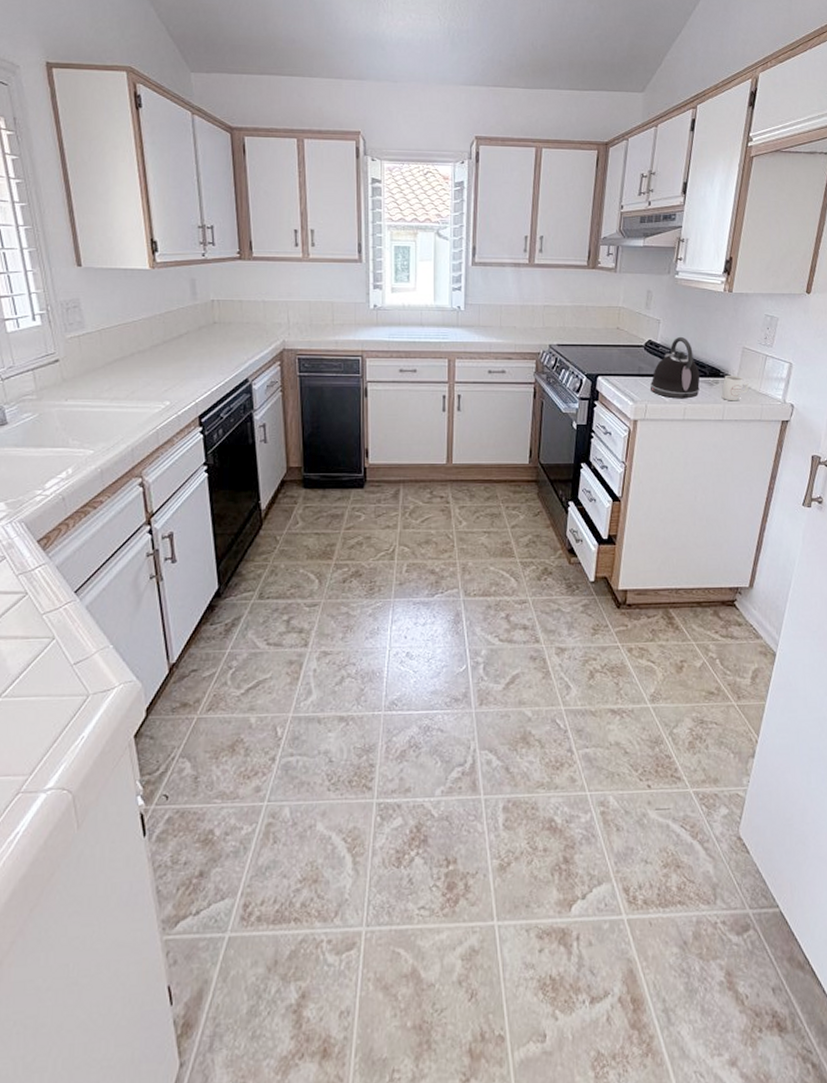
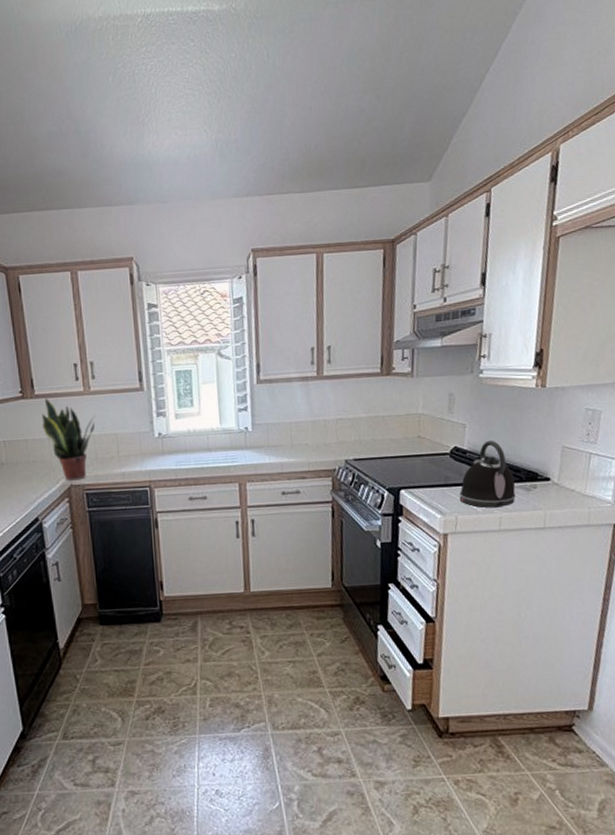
potted plant: none [258,260,313,345] -> present [42,397,95,481]
mug: present [721,374,749,401] -> none [540,477,573,507]

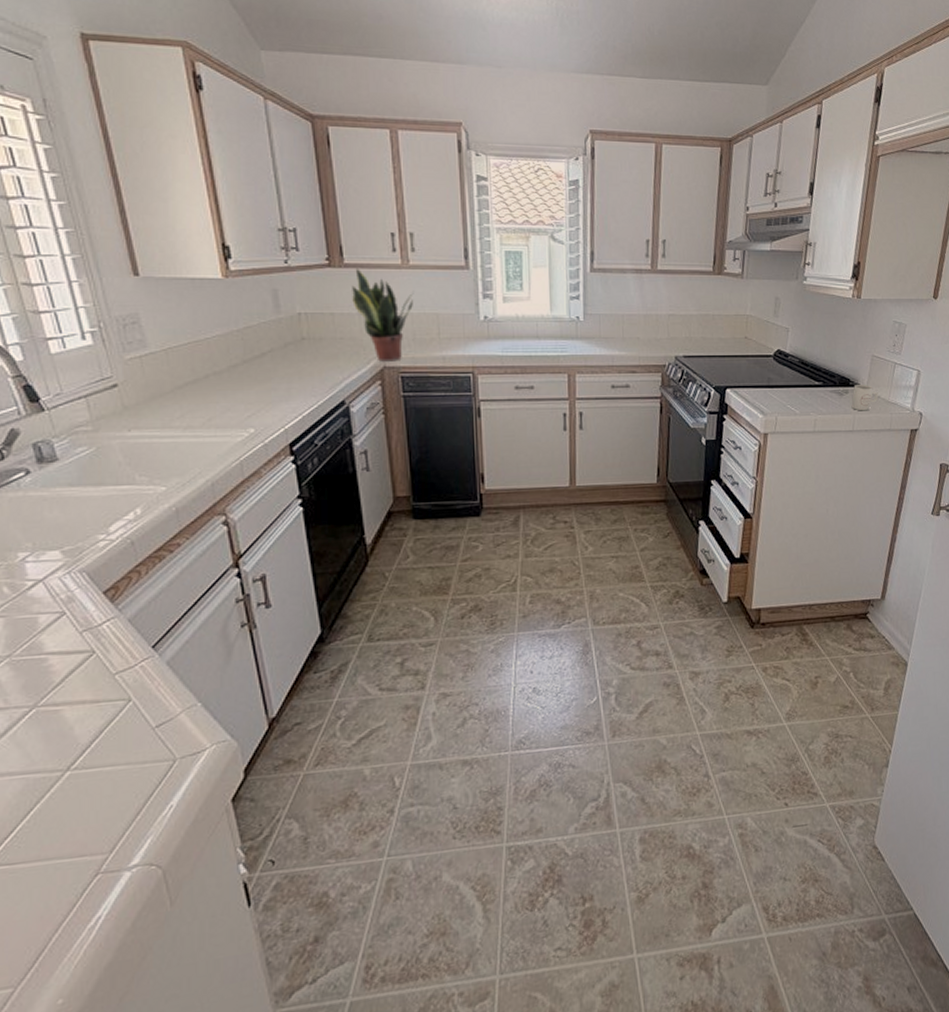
kettle: present [459,440,516,508] -> none [780,345,830,410]
mug: none [540,477,573,507] -> present [851,384,879,411]

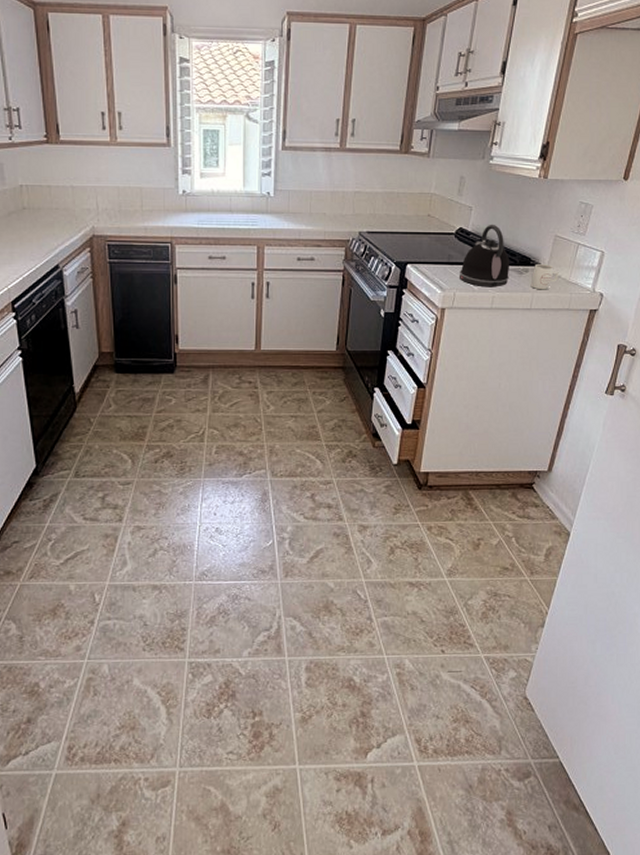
potted plant: present [352,268,414,362] -> none [67,144,121,231]
kettle: none [780,345,830,410] -> present [460,224,510,287]

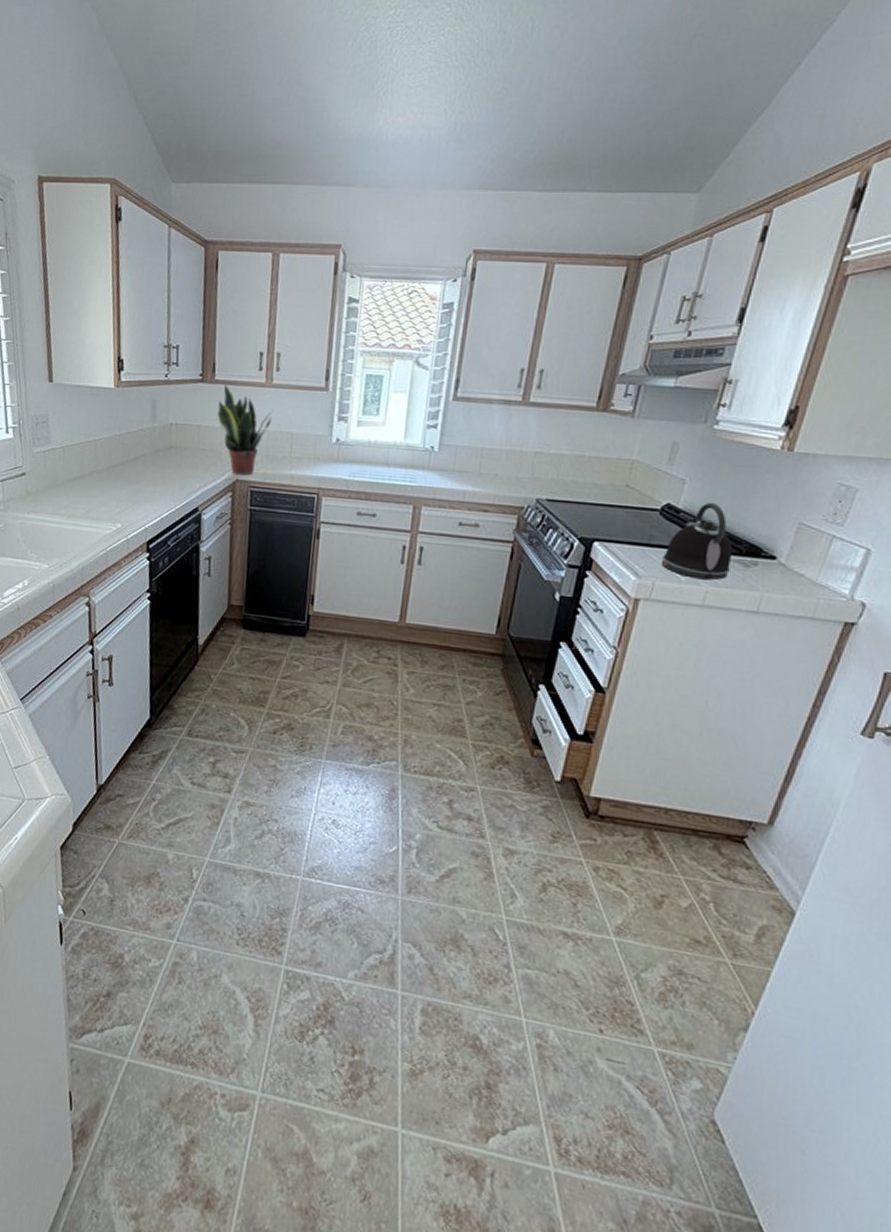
potted plant: none [67,144,121,231] -> present [217,384,273,476]
mug: present [530,263,559,290] -> none [759,555,802,591]

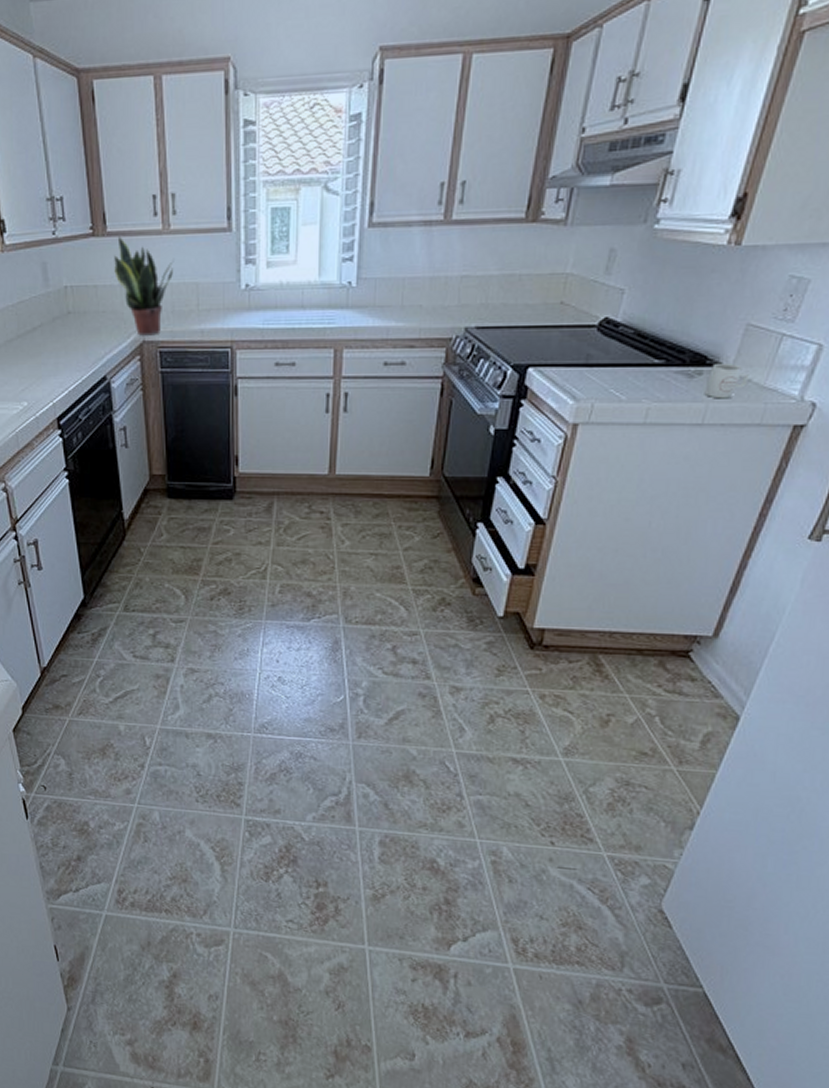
kettle: present [662,502,733,581] -> none [601,311,676,396]
mug: none [759,555,802,591] -> present [704,362,749,399]

